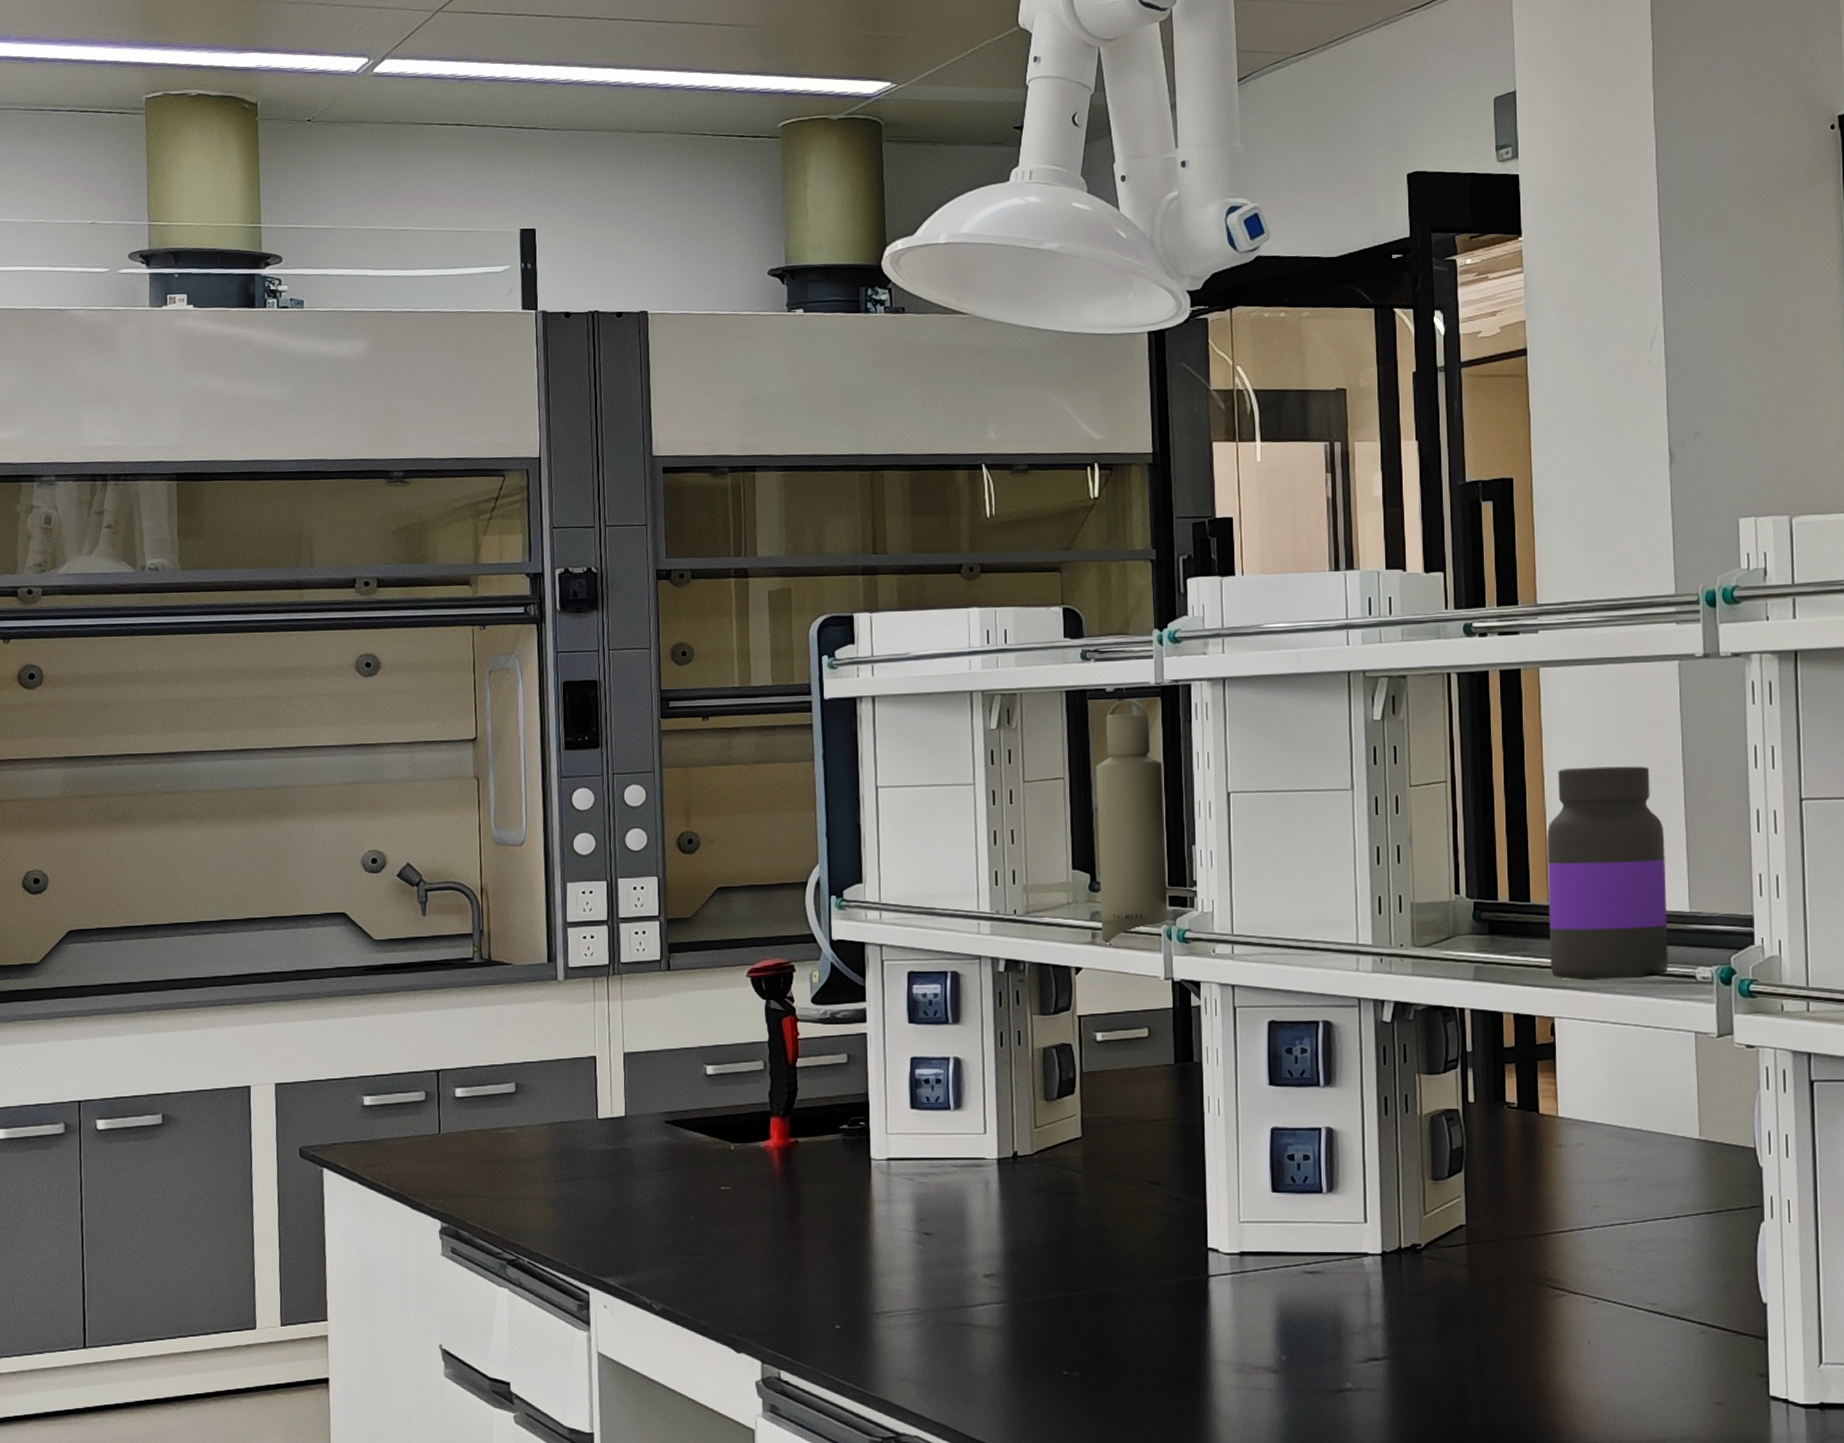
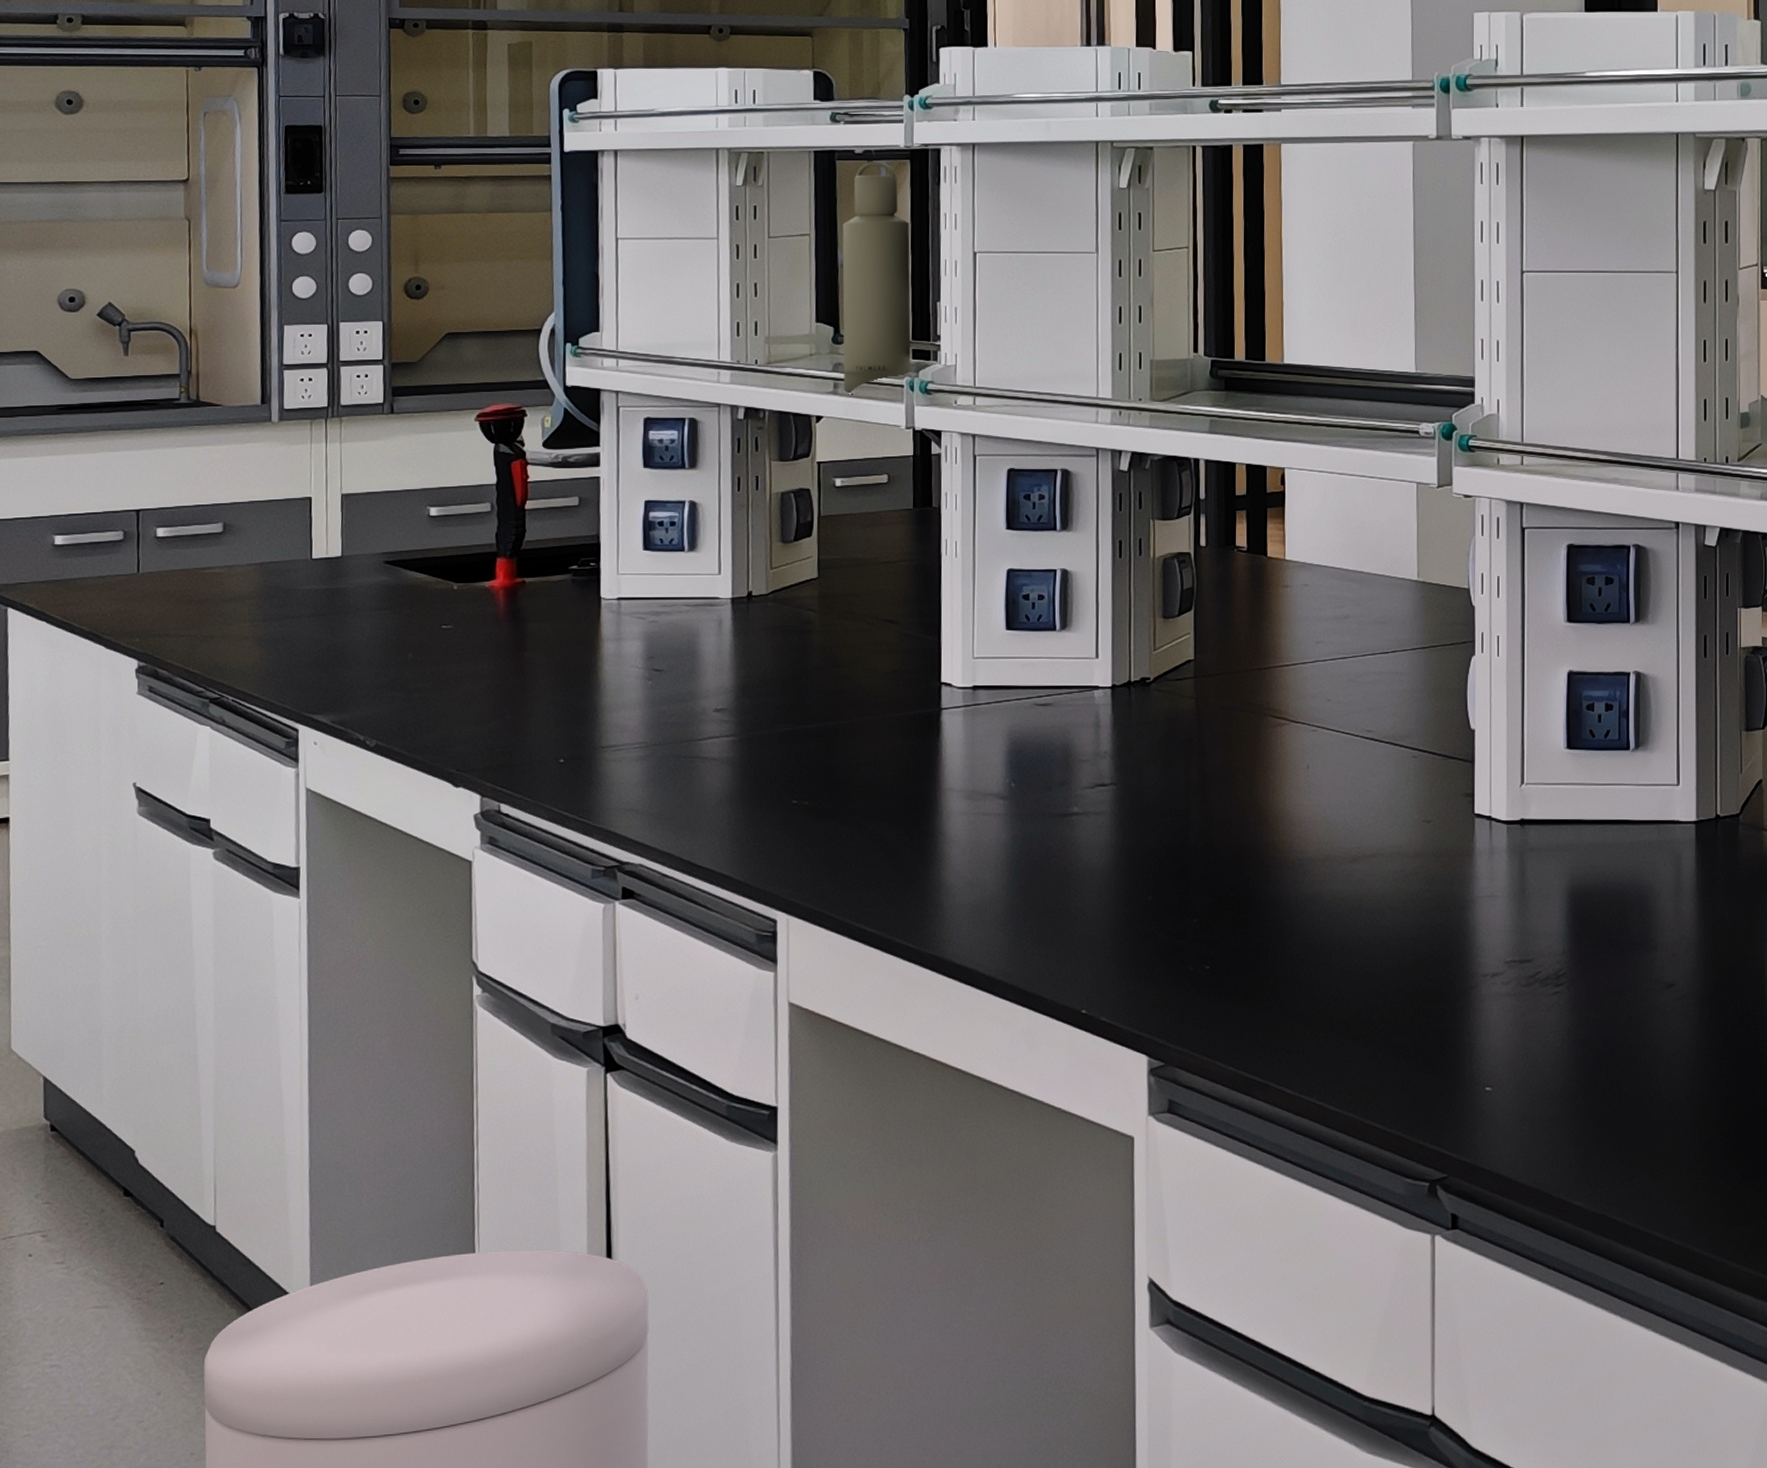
jar: present [1547,766,1668,980] -> none [1282,237,1395,433]

